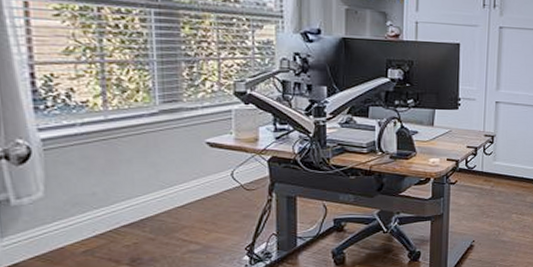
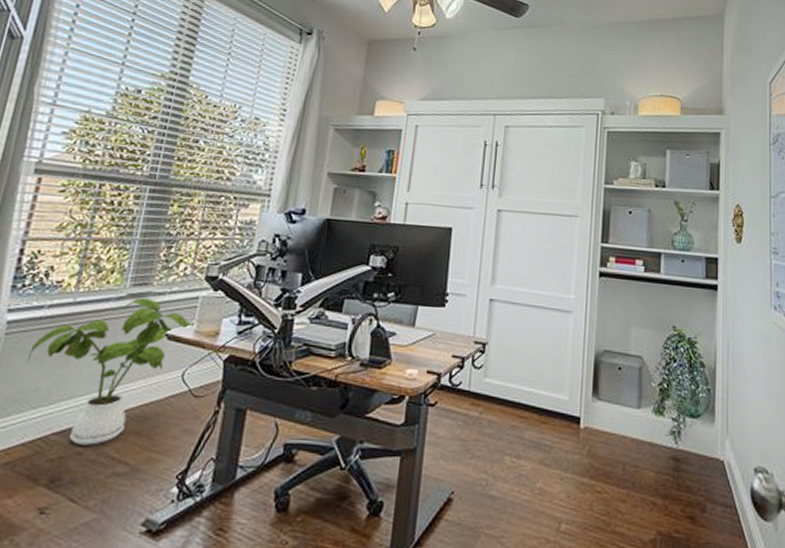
house plant: none [75,113,232,233] -> present [28,297,193,445]

